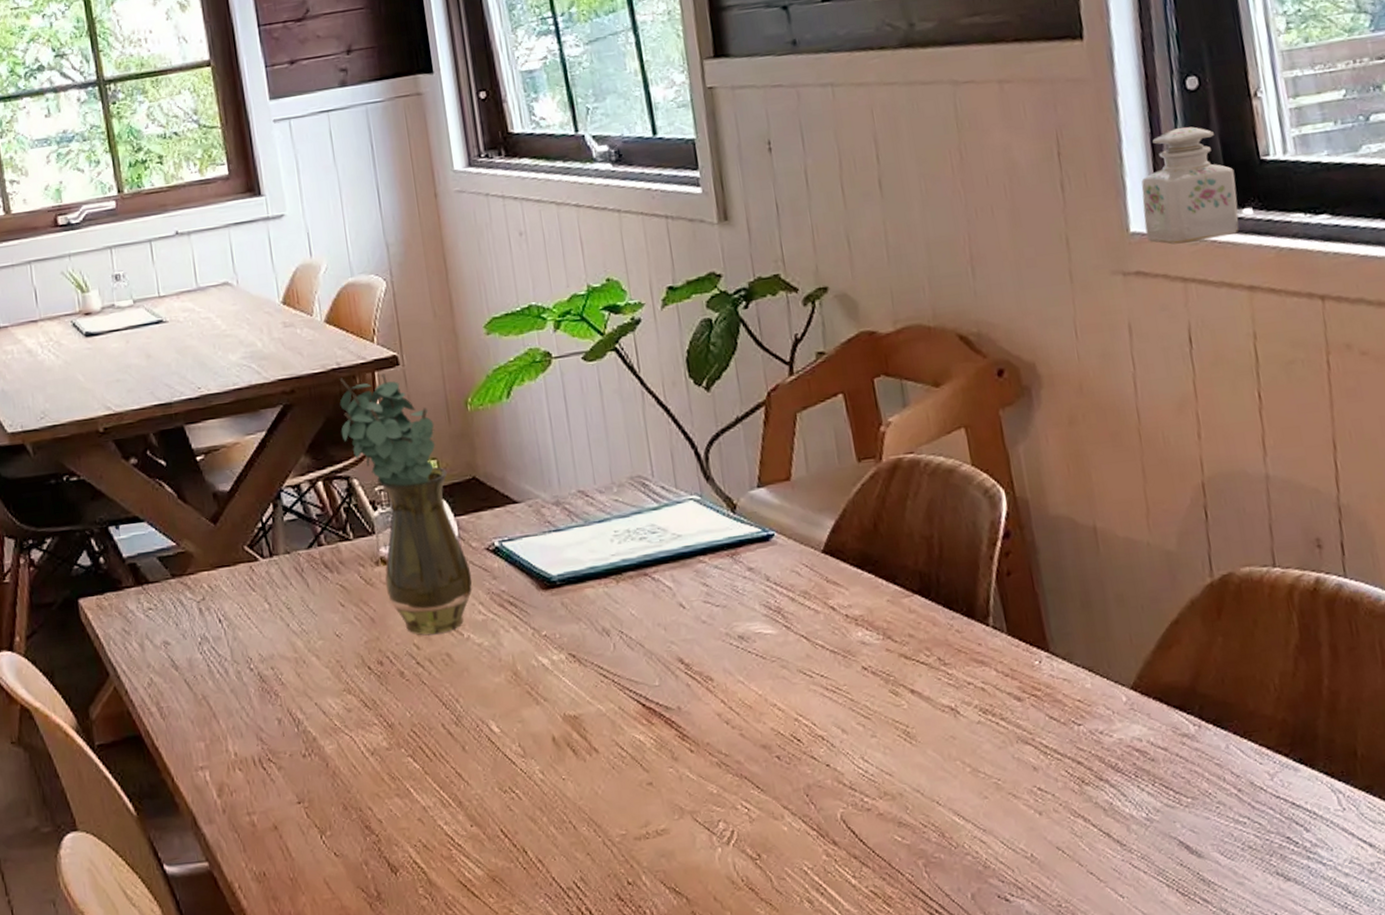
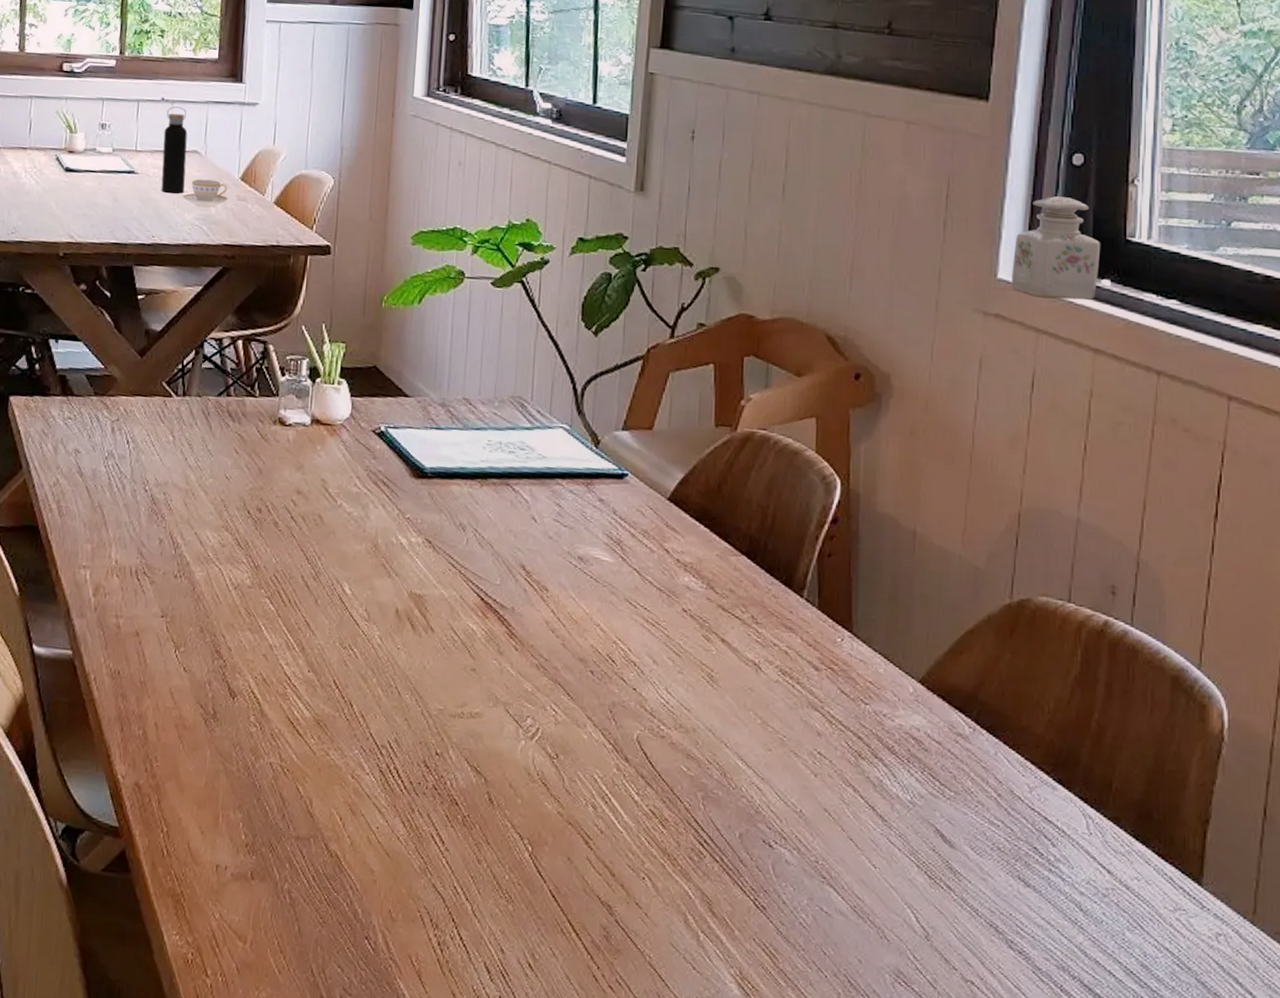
water bottle: none [184,237,223,336] -> present [161,107,188,194]
teacup: none [221,310,274,345] -> present [182,179,229,208]
vase: present [339,374,473,635] -> none [267,254,355,496]

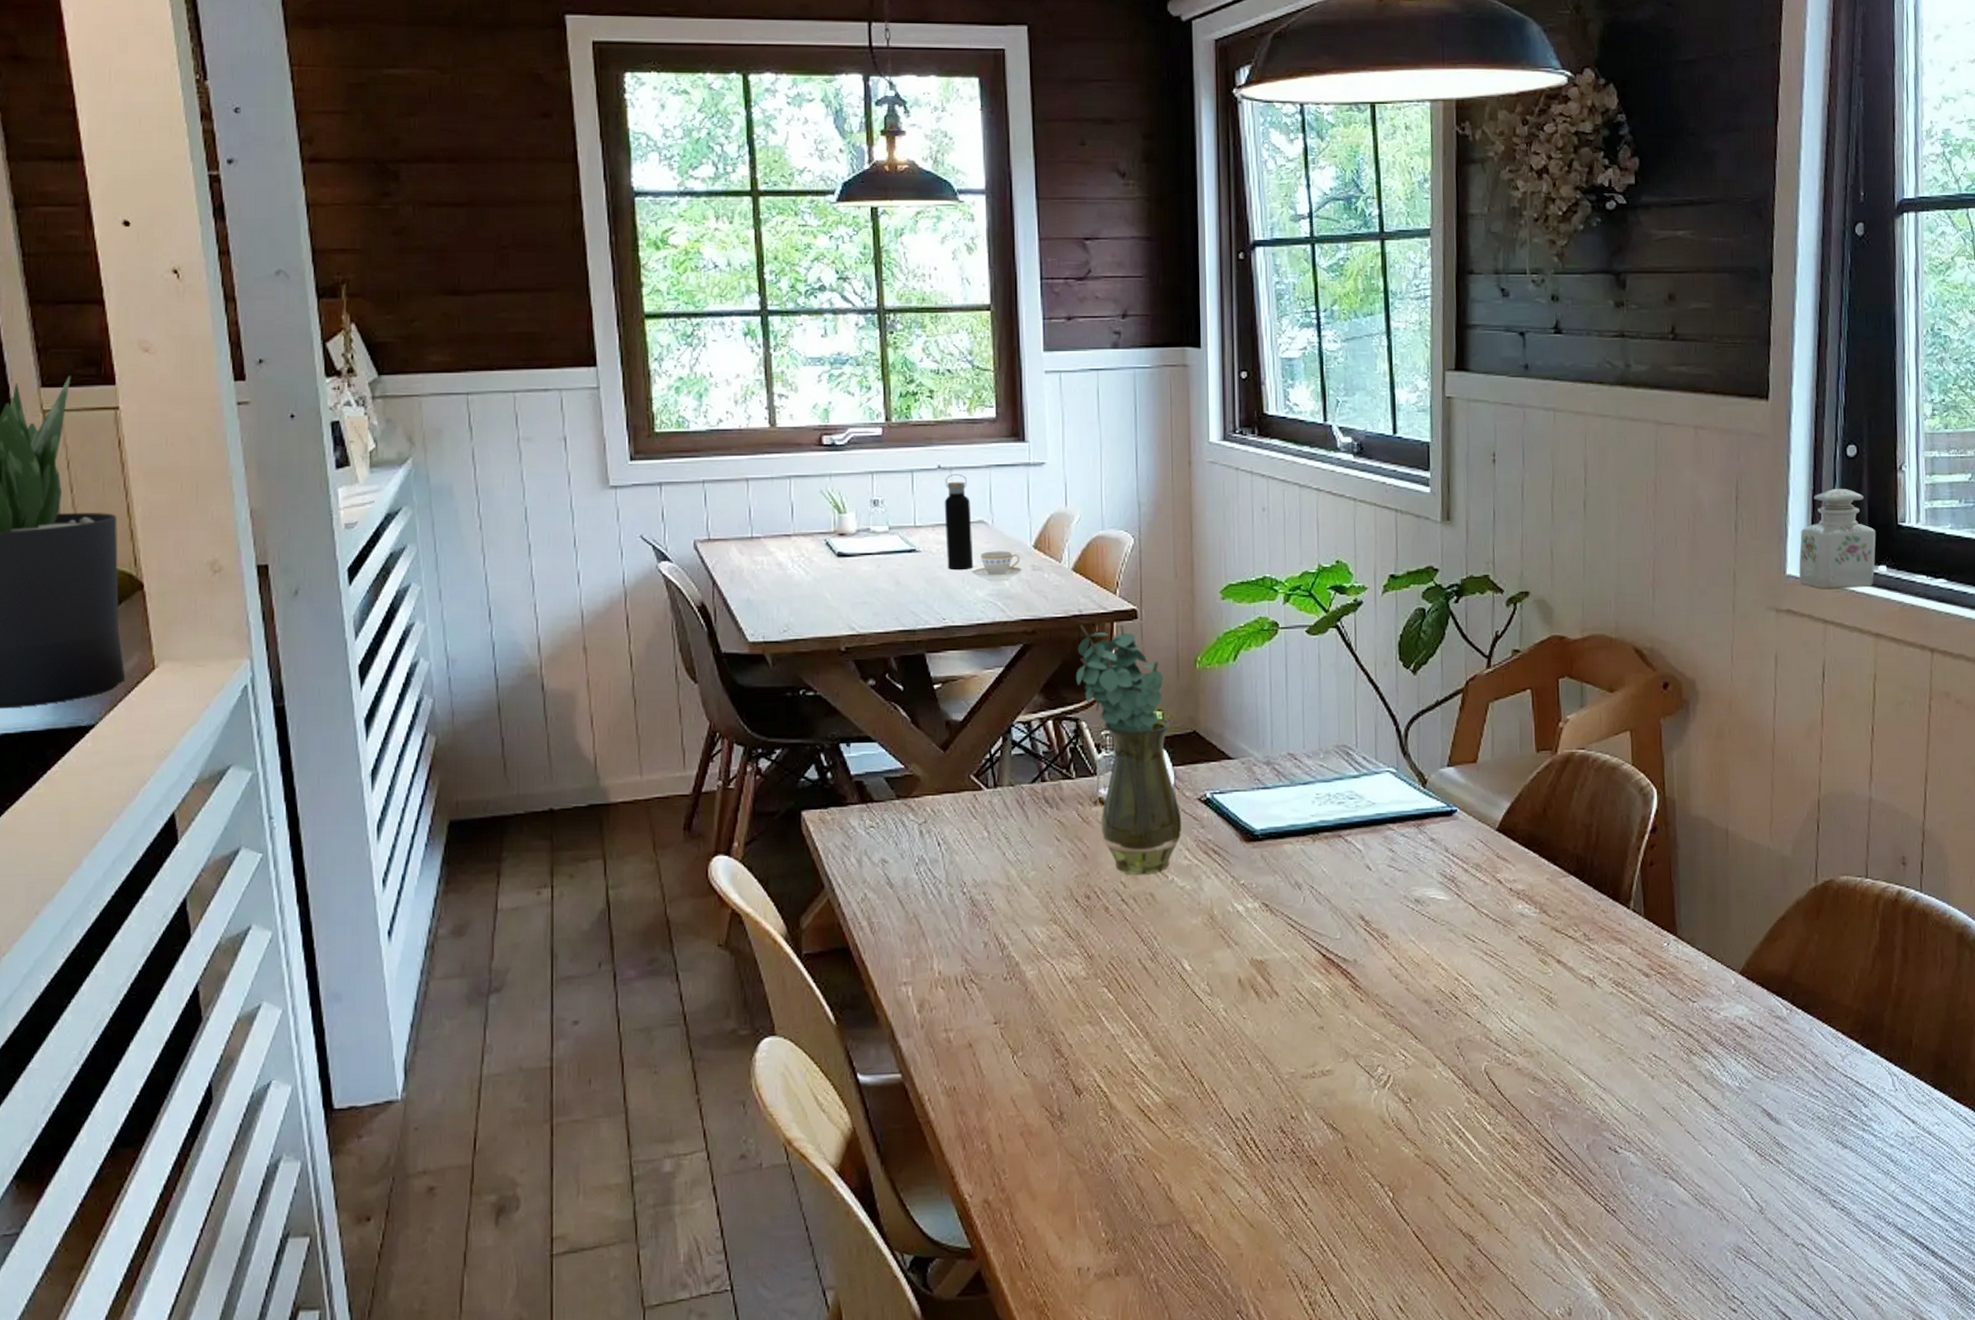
vase: none [267,254,355,496] -> present [1075,625,1182,874]

